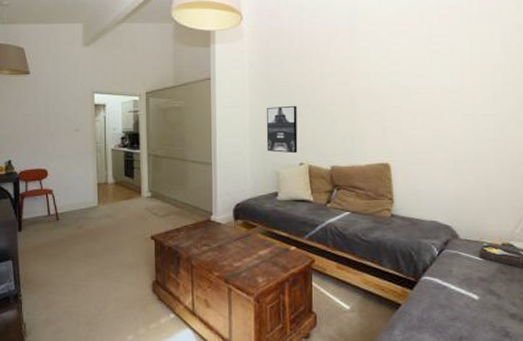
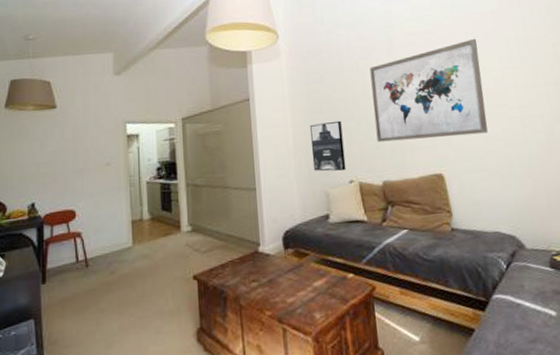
wall art: none [329,32,440,129] -> present [369,38,488,143]

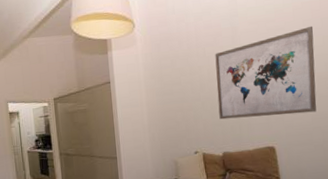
wall art: present [310,120,346,172] -> none [162,100,192,144]

